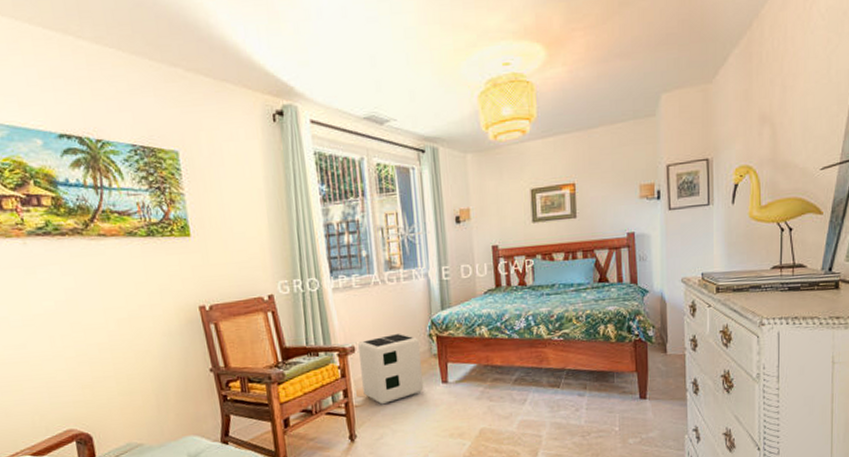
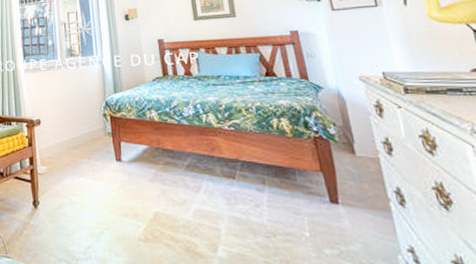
air purifier: present [358,333,424,405] -> none [43,110,100,176]

